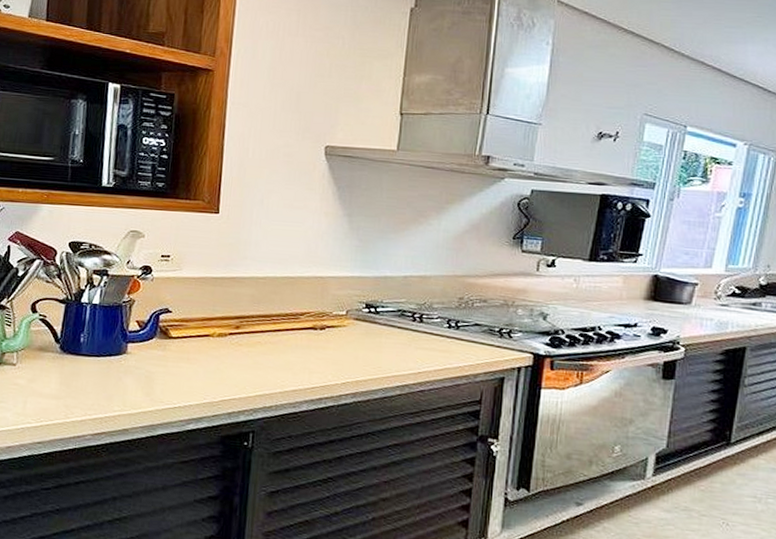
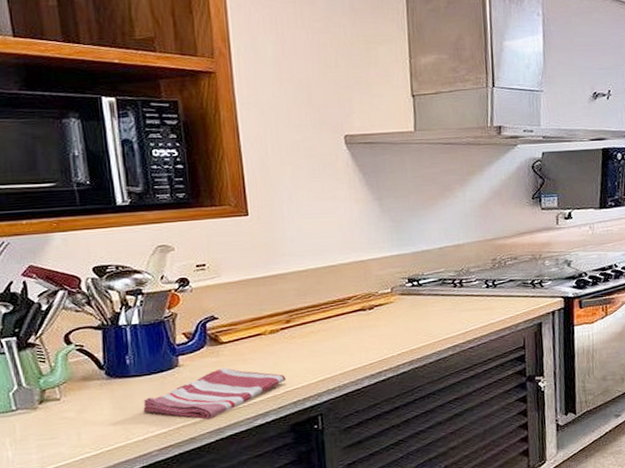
dish towel: none [86,363,226,414] -> present [143,368,286,420]

